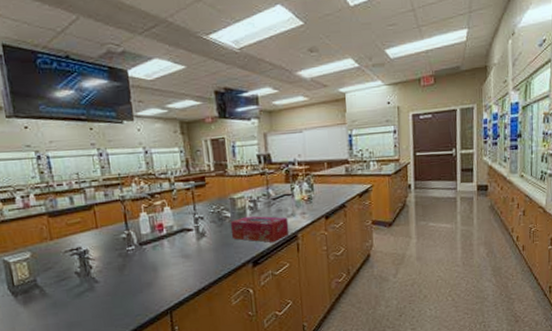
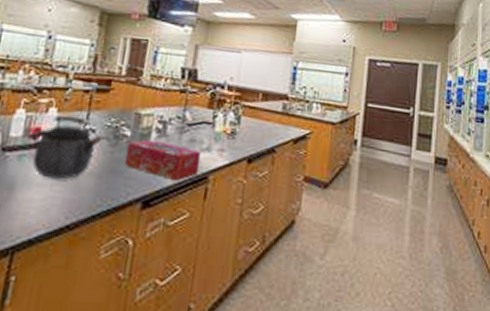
kettle: none [154,210,211,259] -> present [27,115,104,180]

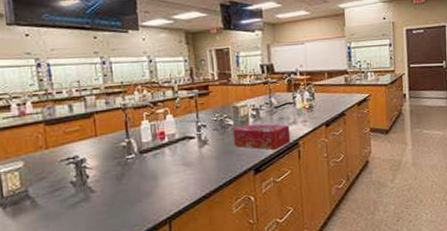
kettle: present [27,115,104,180] -> none [155,118,214,167]

